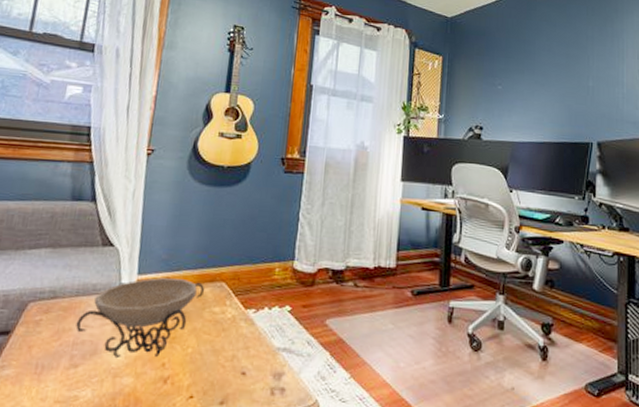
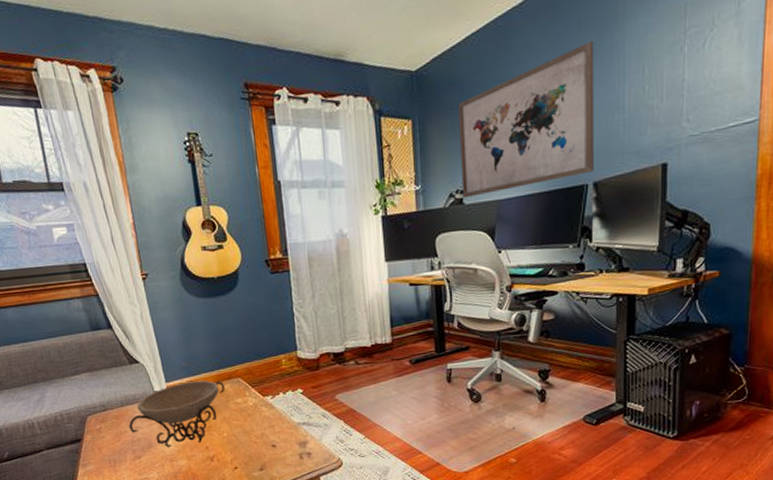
wall art: none [481,25,599,135] -> present [458,40,594,198]

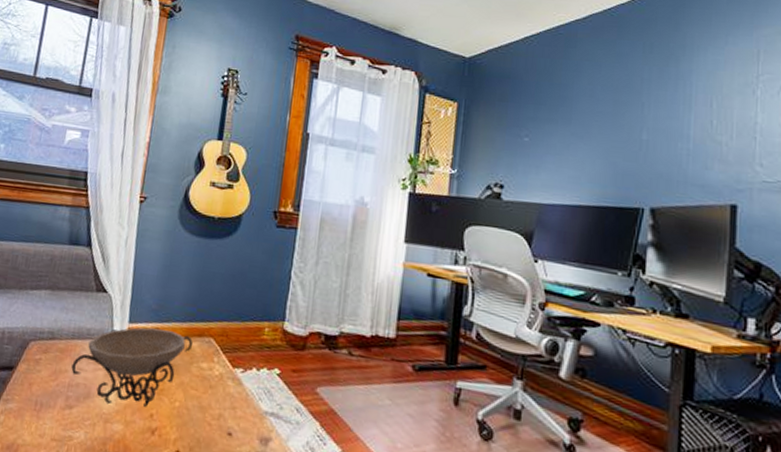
wall art: present [458,40,594,198] -> none [501,65,659,197]

